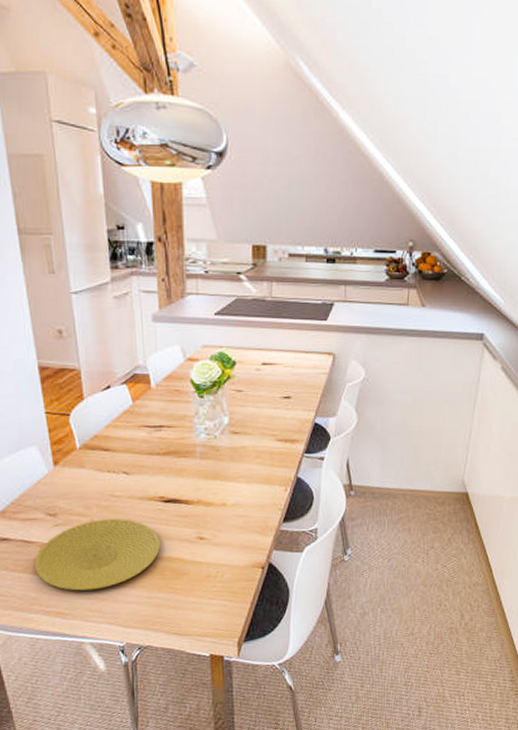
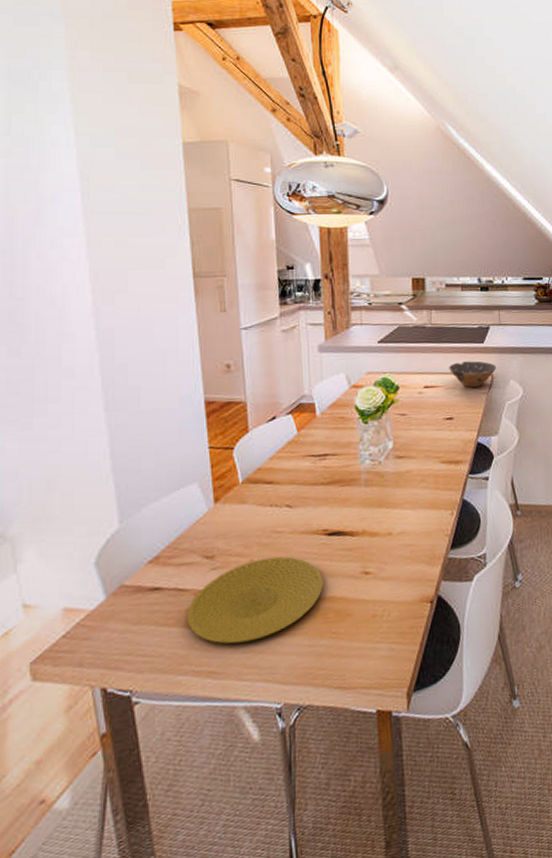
bowl: none [289,339,339,367] -> present [449,361,497,388]

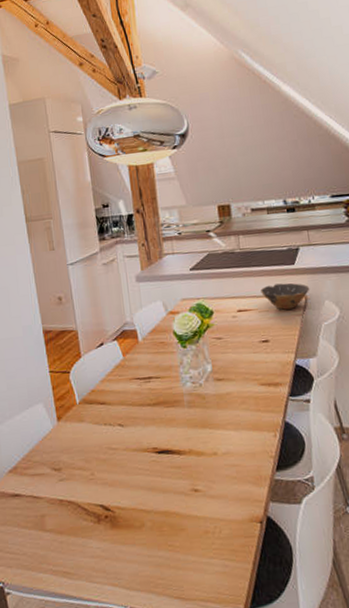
plate: present [188,556,323,644] -> none [43,471,157,549]

